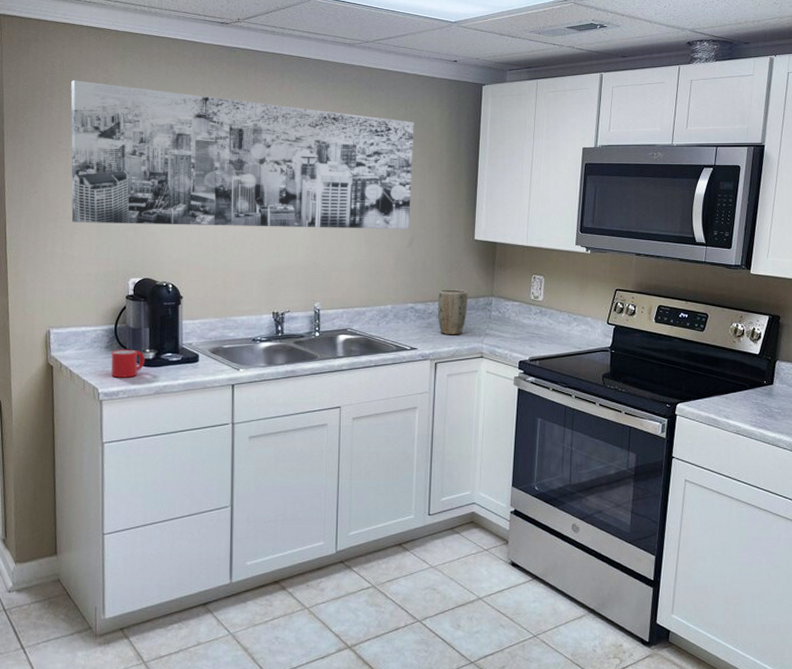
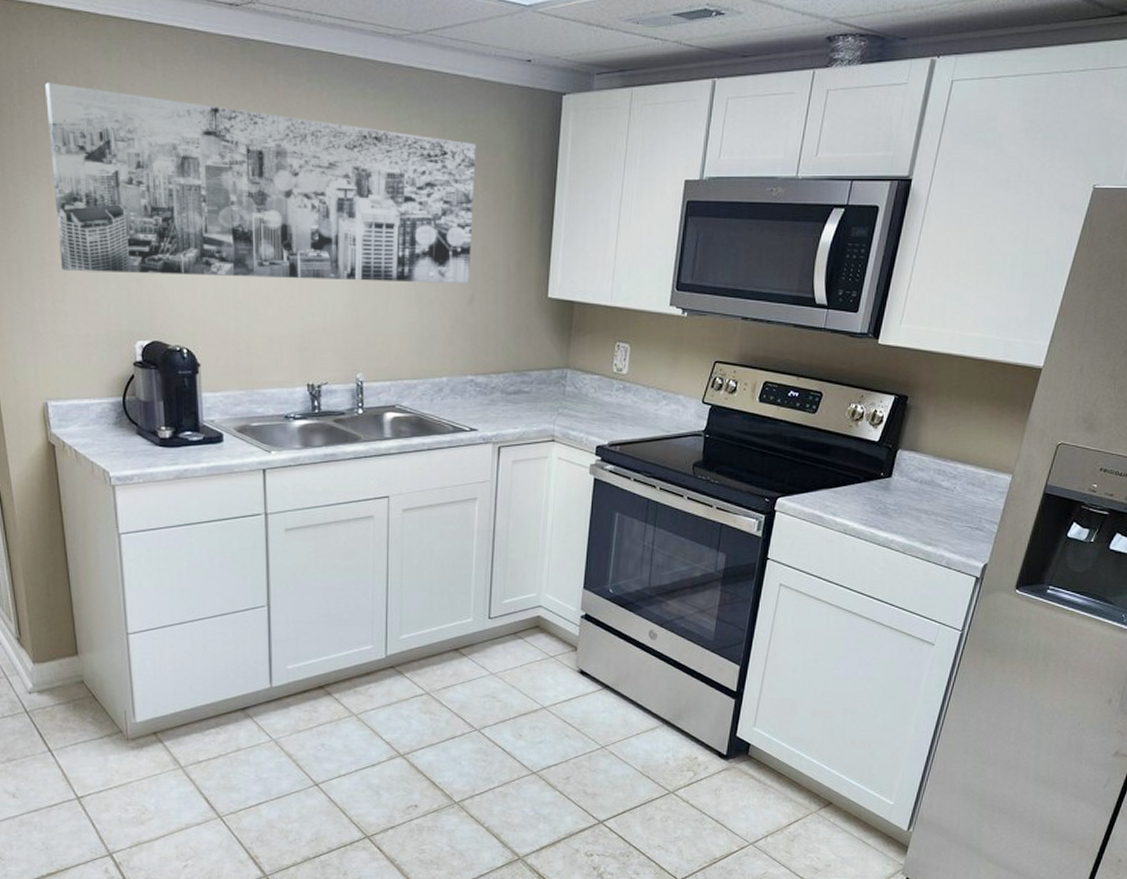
mug: present [111,349,145,378] -> none [121,426,161,460]
plant pot: present [438,289,469,335] -> none [503,358,539,415]

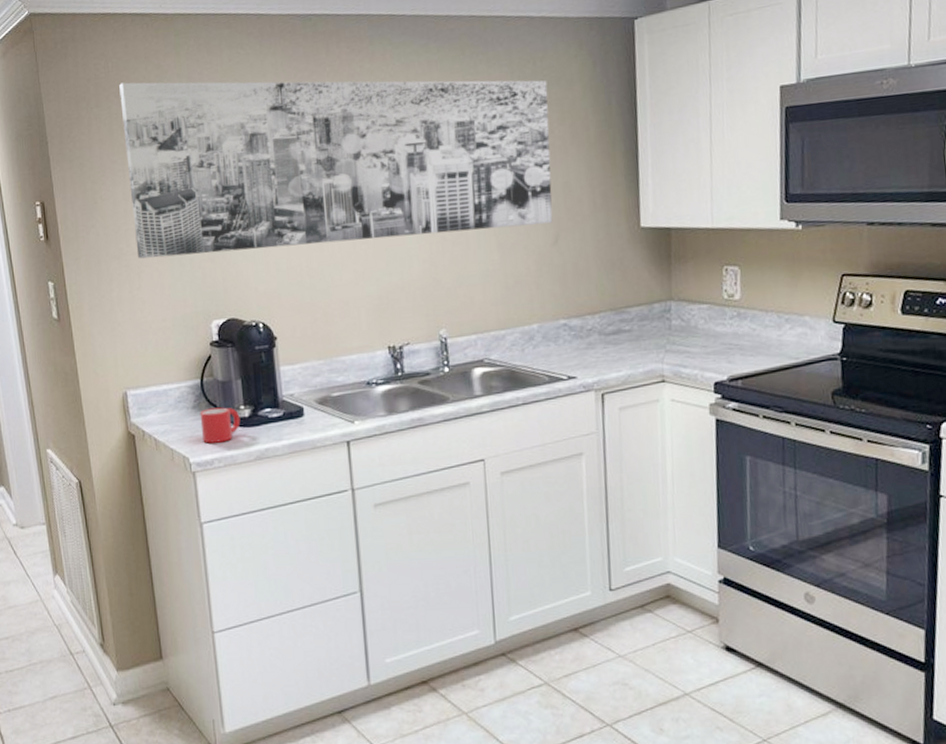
mug: none [121,426,161,460] -> present [200,407,241,444]

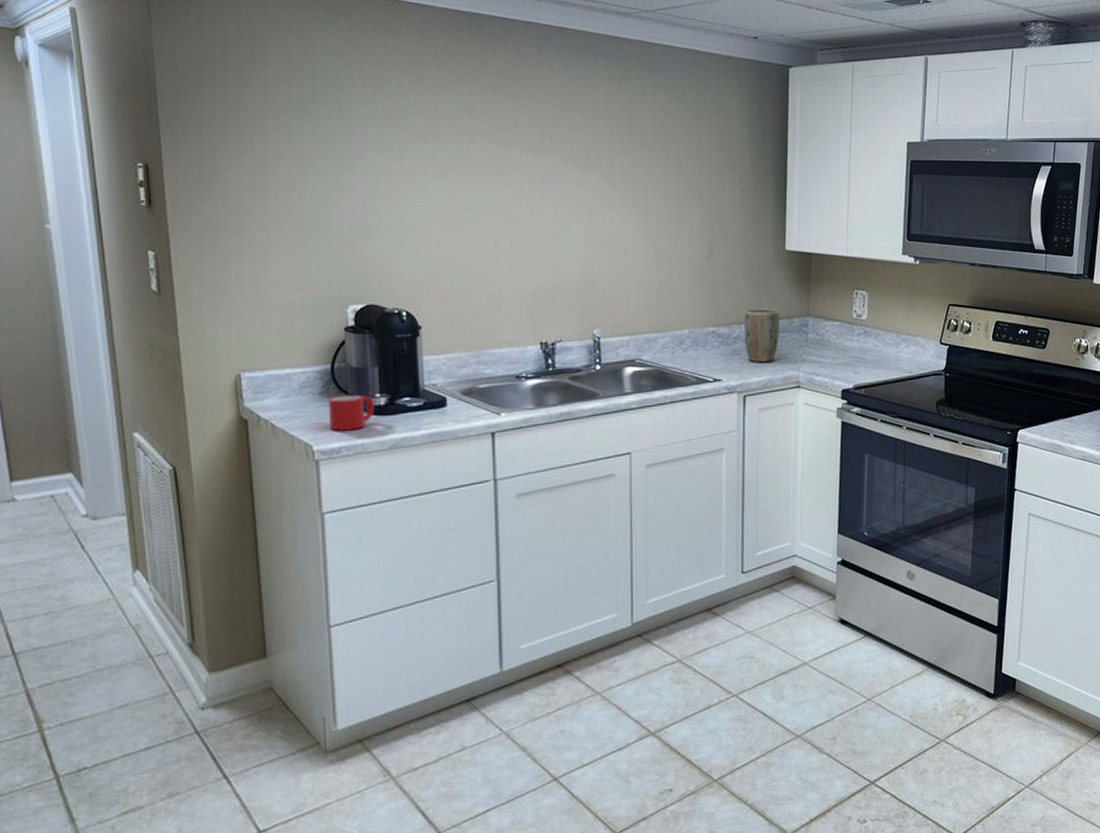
wall art: present [119,80,553,259] -> none [253,50,709,240]
plant pot: none [598,294,639,357] -> present [744,308,781,363]

